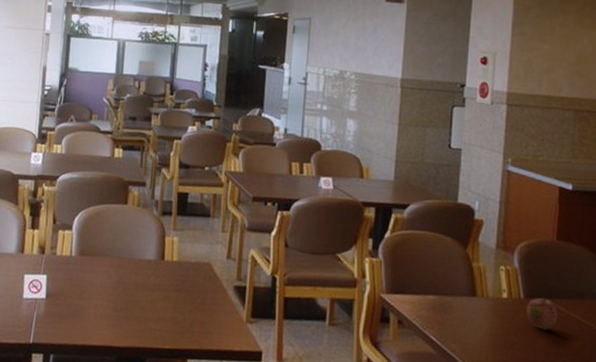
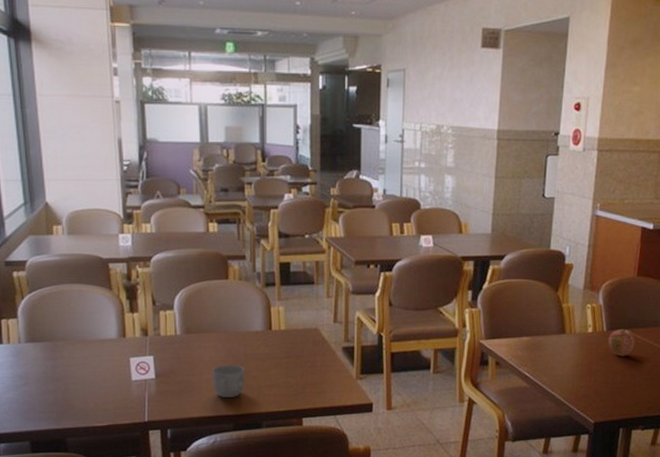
mug: none [100,291,133,328] -> present [211,364,245,398]

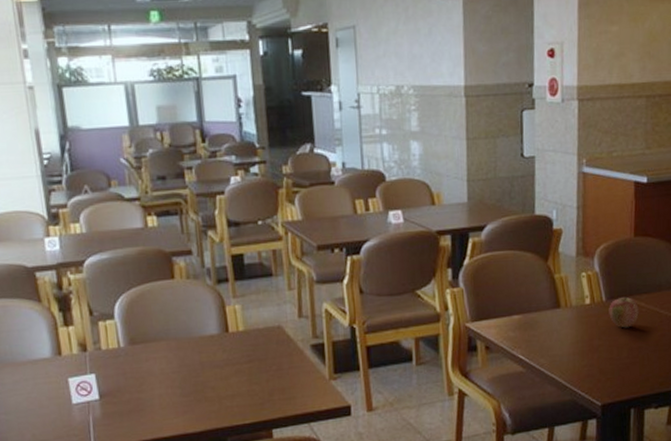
mug: present [211,364,245,398] -> none [164,375,203,415]

